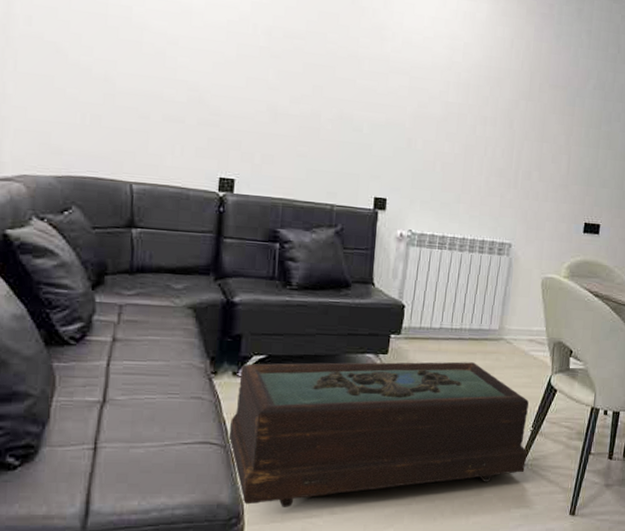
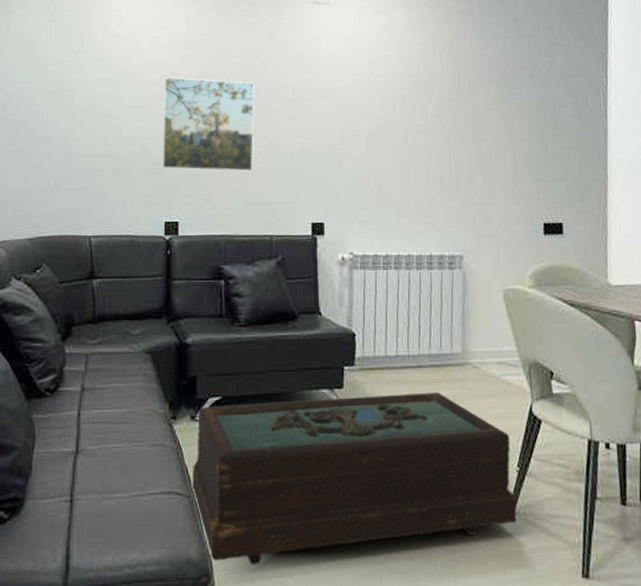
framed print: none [220,23,330,138] -> present [162,77,255,172]

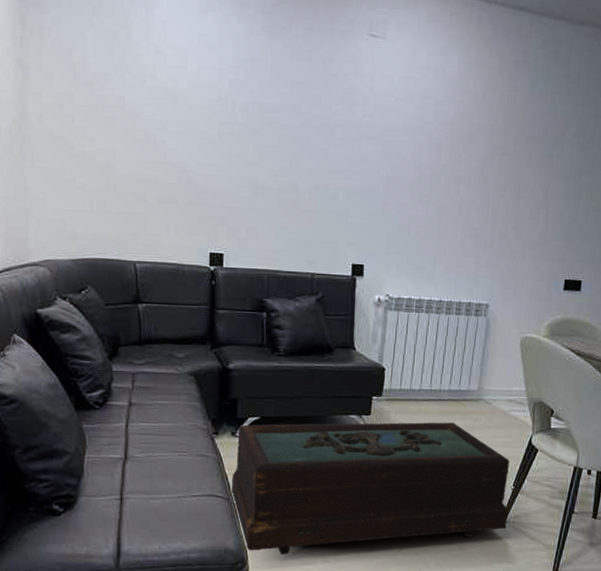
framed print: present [162,77,255,172] -> none [207,103,304,209]

